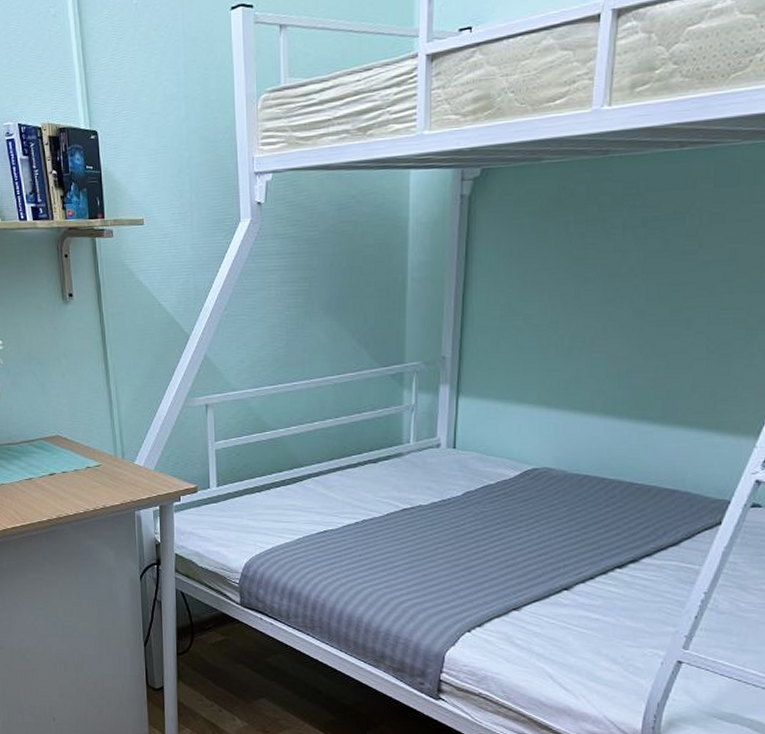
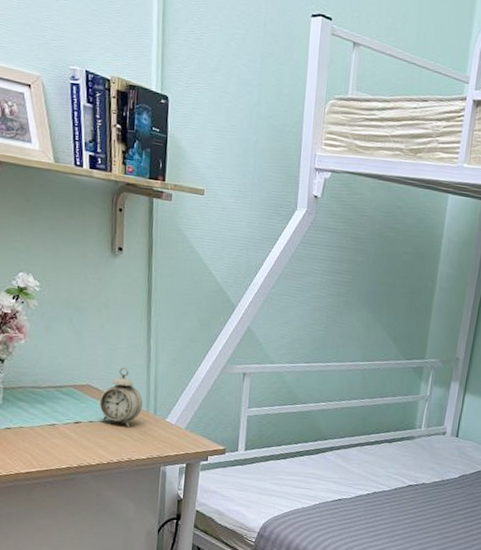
alarm clock: none [69,413,110,474] -> present [99,367,143,427]

